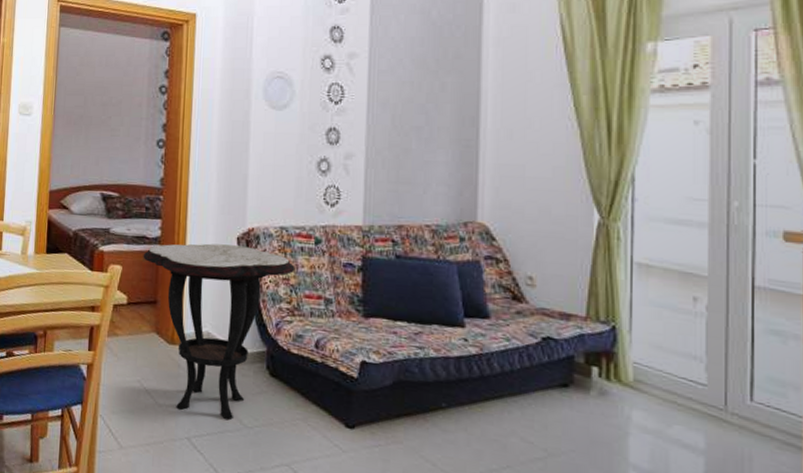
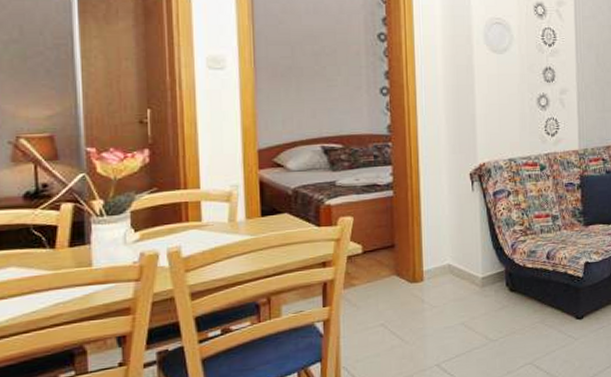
side table: present [143,243,295,420] -> none [375,180,525,341]

